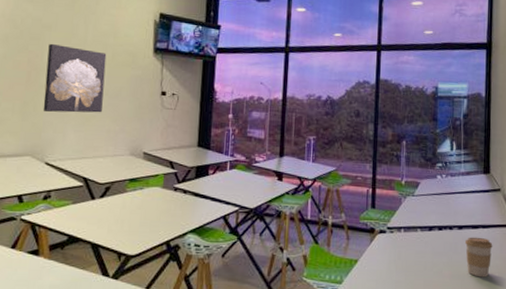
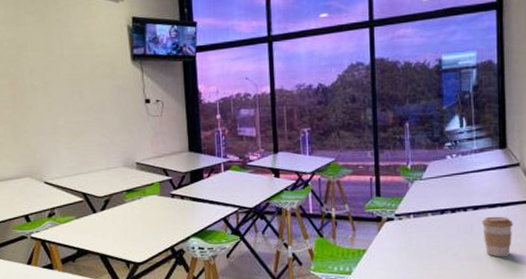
wall art: present [43,43,107,113] -> none [28,63,90,133]

